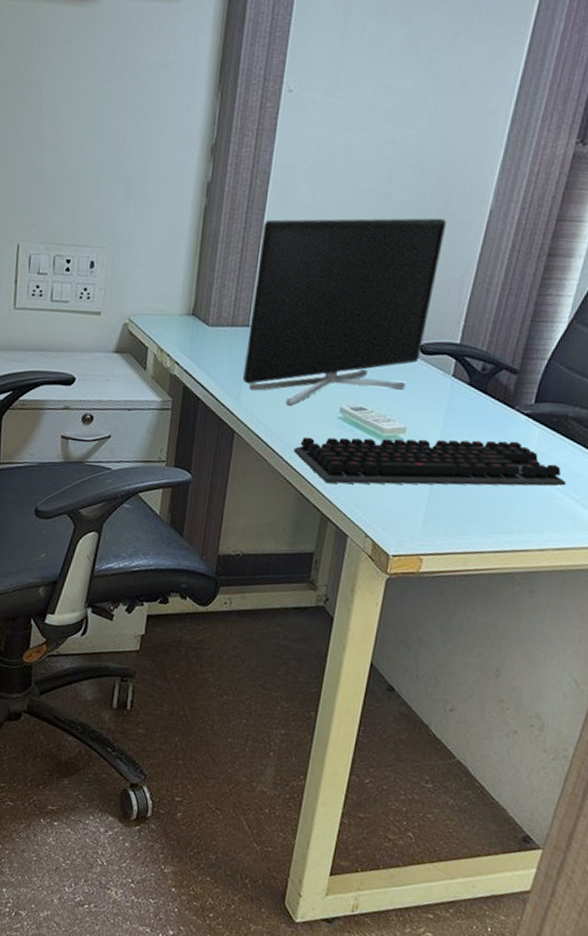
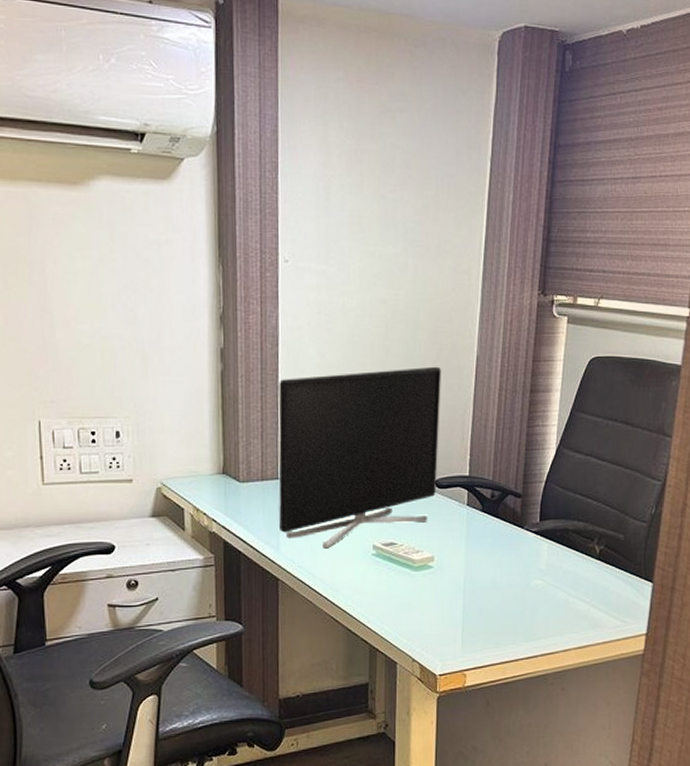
computer keyboard: present [293,436,567,487] -> none [336,557,577,617]

